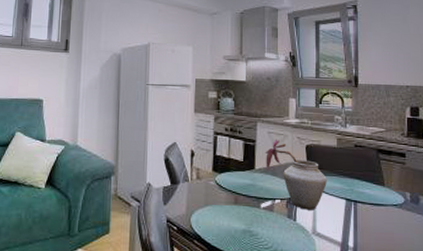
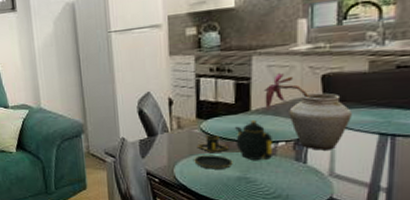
teapot: none [208,177,272,221] -> present [194,119,273,170]

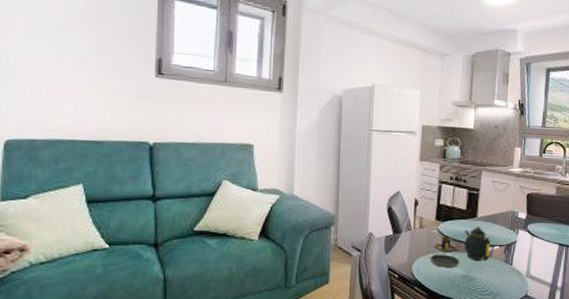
vase: present [263,72,352,151] -> none [487,187,544,255]

